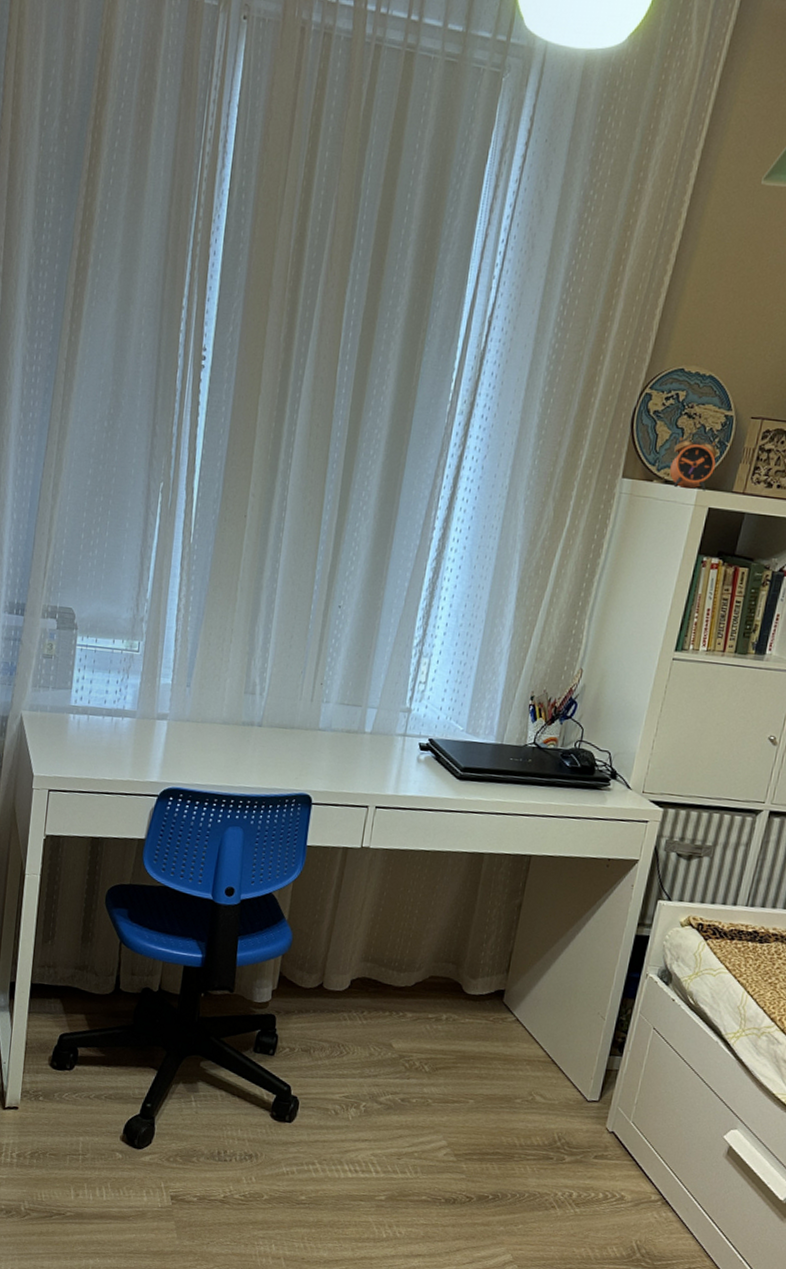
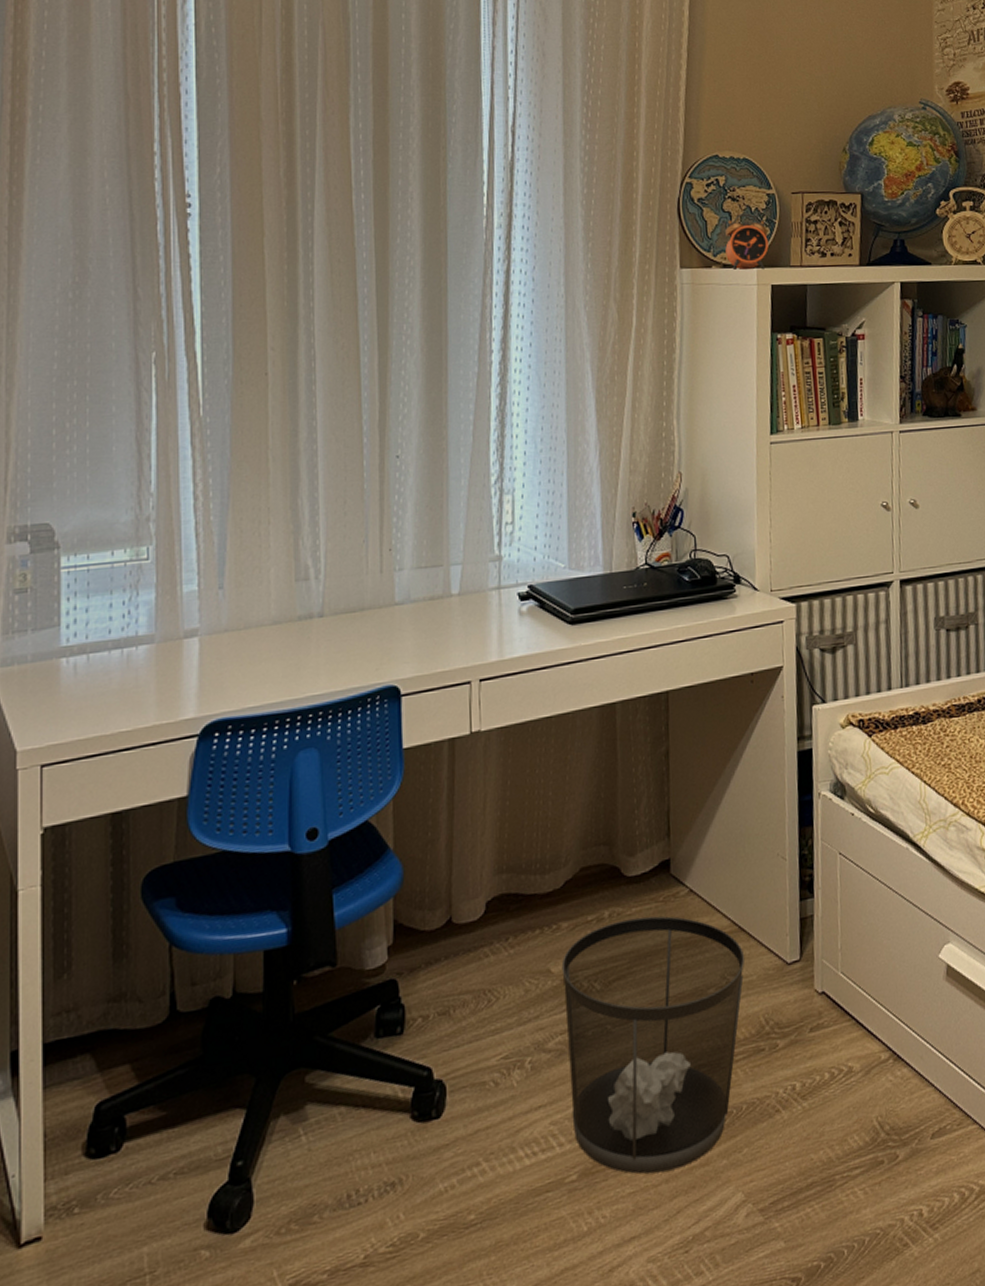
waste bin: none [388,1024,552,1221] -> present [561,915,745,1175]

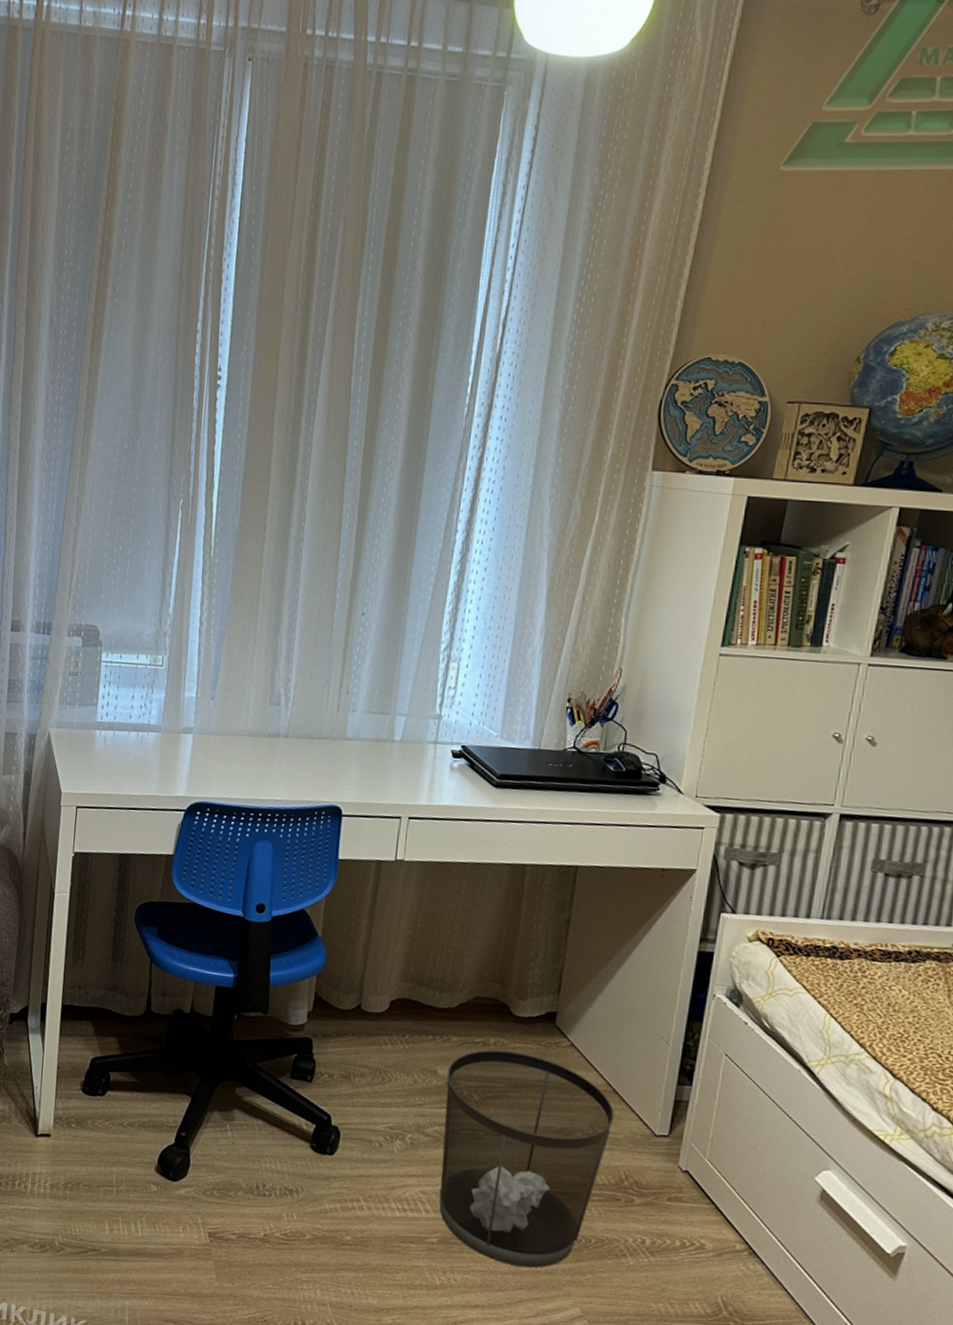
alarm clock: present [725,213,769,271] -> none [703,420,753,480]

